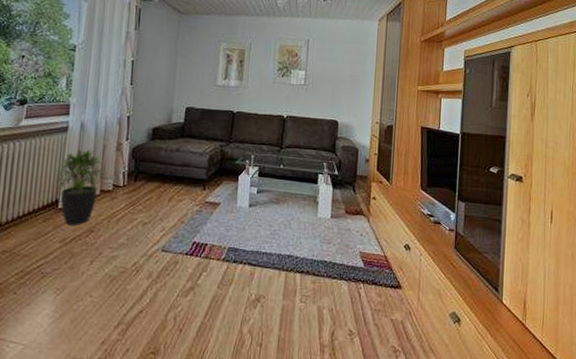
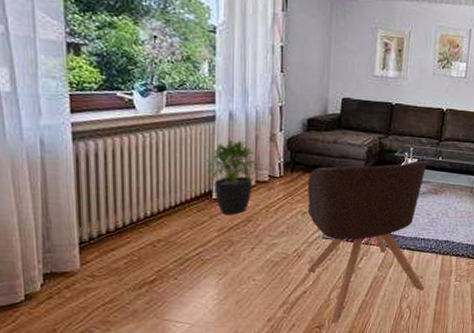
armchair: none [144,168,269,349] -> present [306,160,428,323]

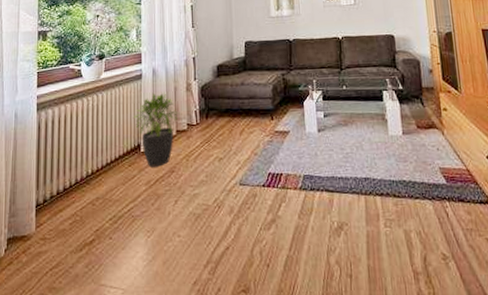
armchair: present [306,160,428,323] -> none [221,91,352,286]

